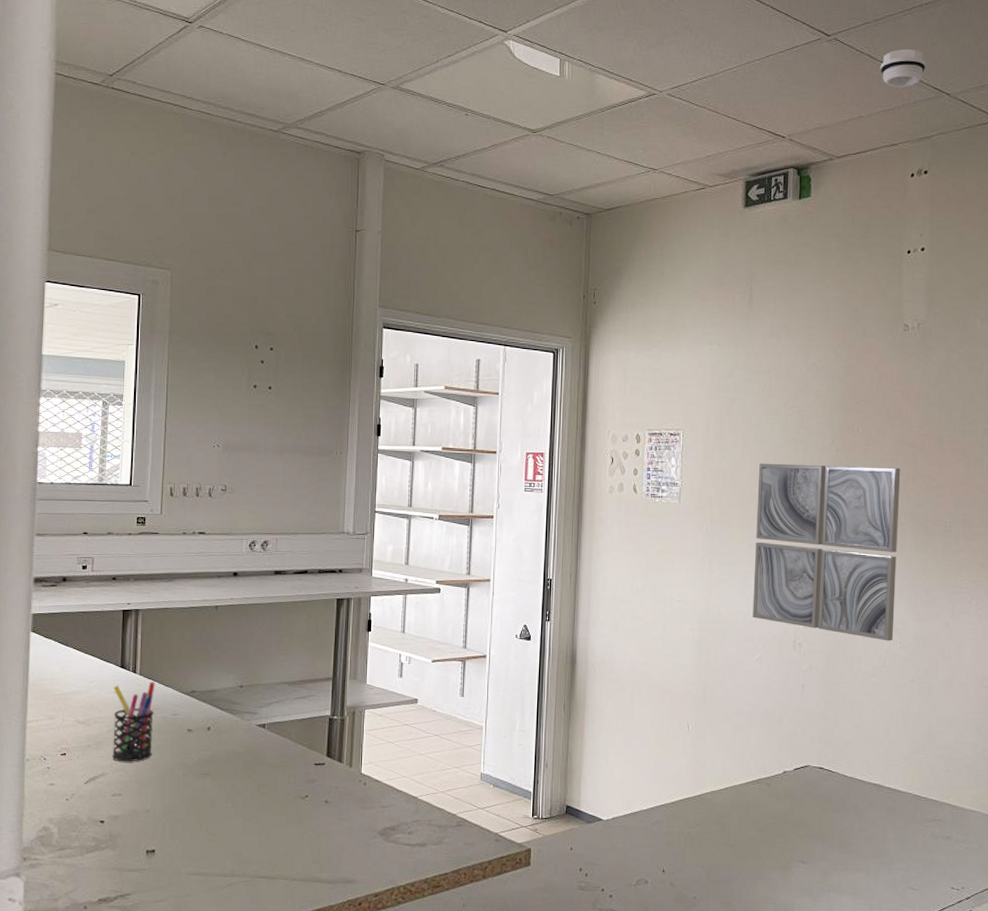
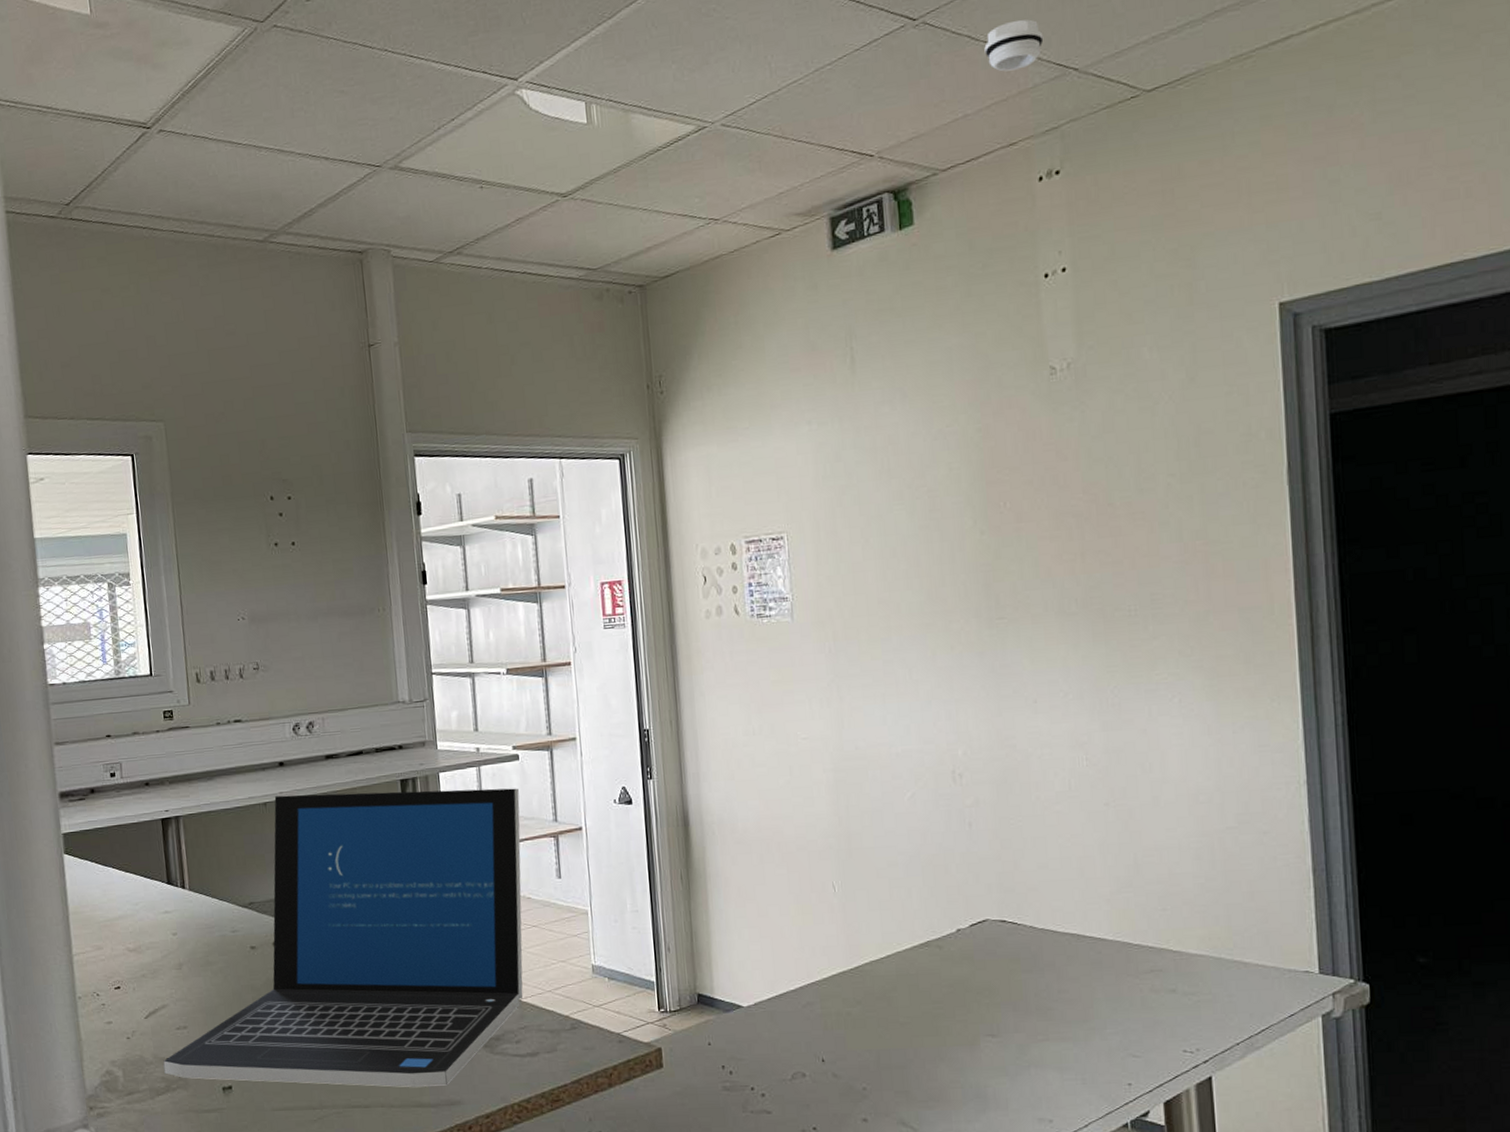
laptop: none [96,601,437,866] -> present [163,788,524,1087]
pen holder: present [112,681,155,762] -> none [162,896,215,990]
wall art: present [752,463,901,641] -> none [886,545,1077,760]

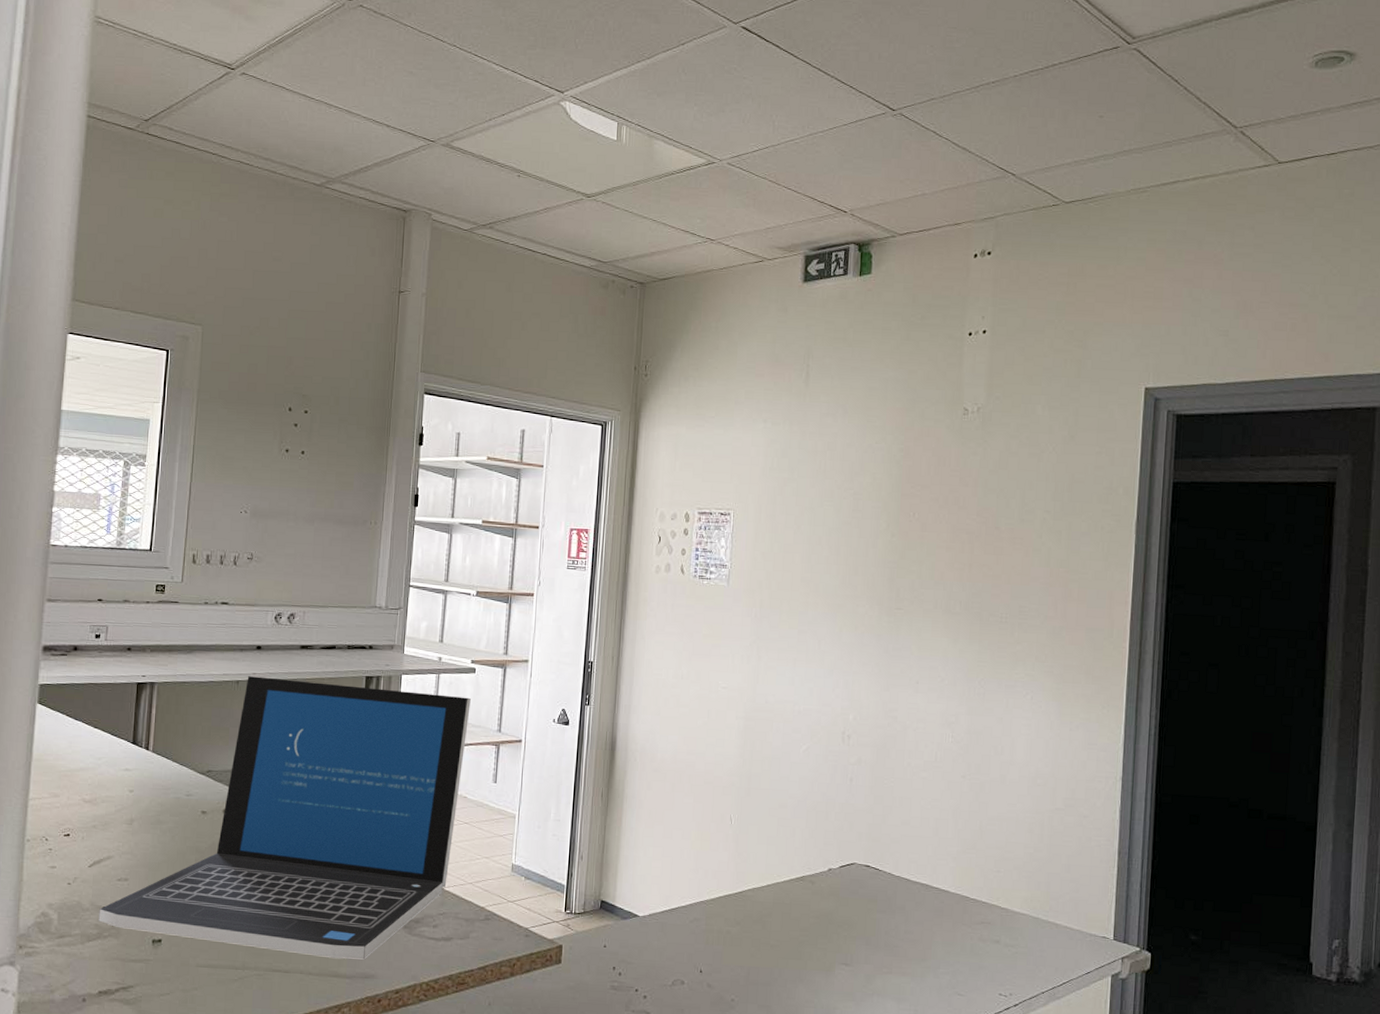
smoke detector: present [984,19,1044,72] -> none [945,126,992,166]

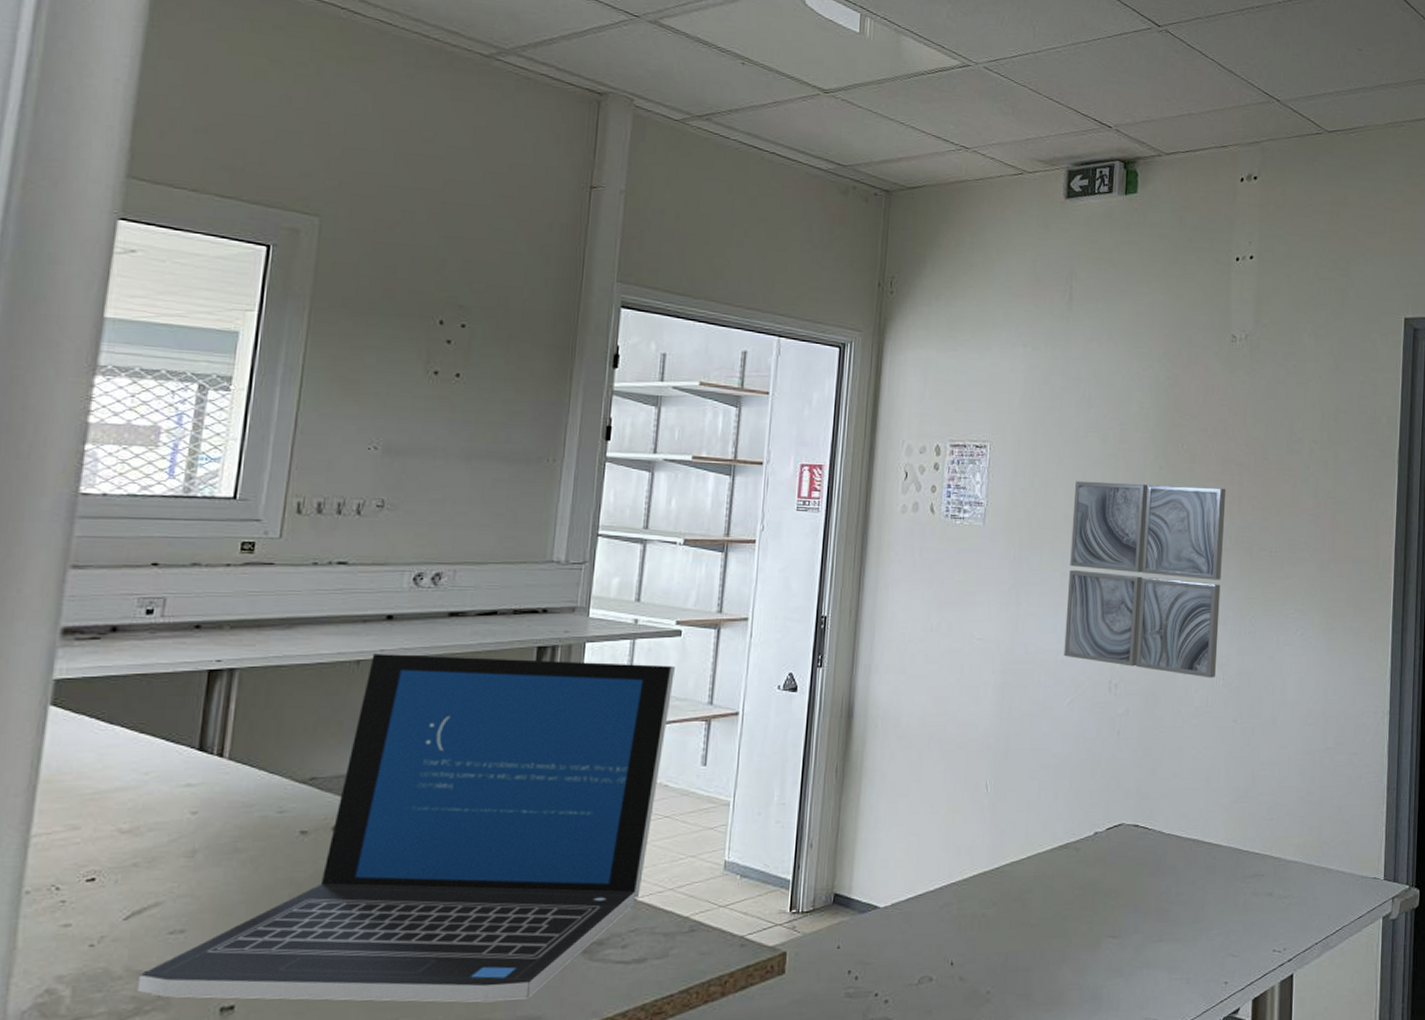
wall art: none [800,546,957,735] -> present [1064,481,1226,678]

